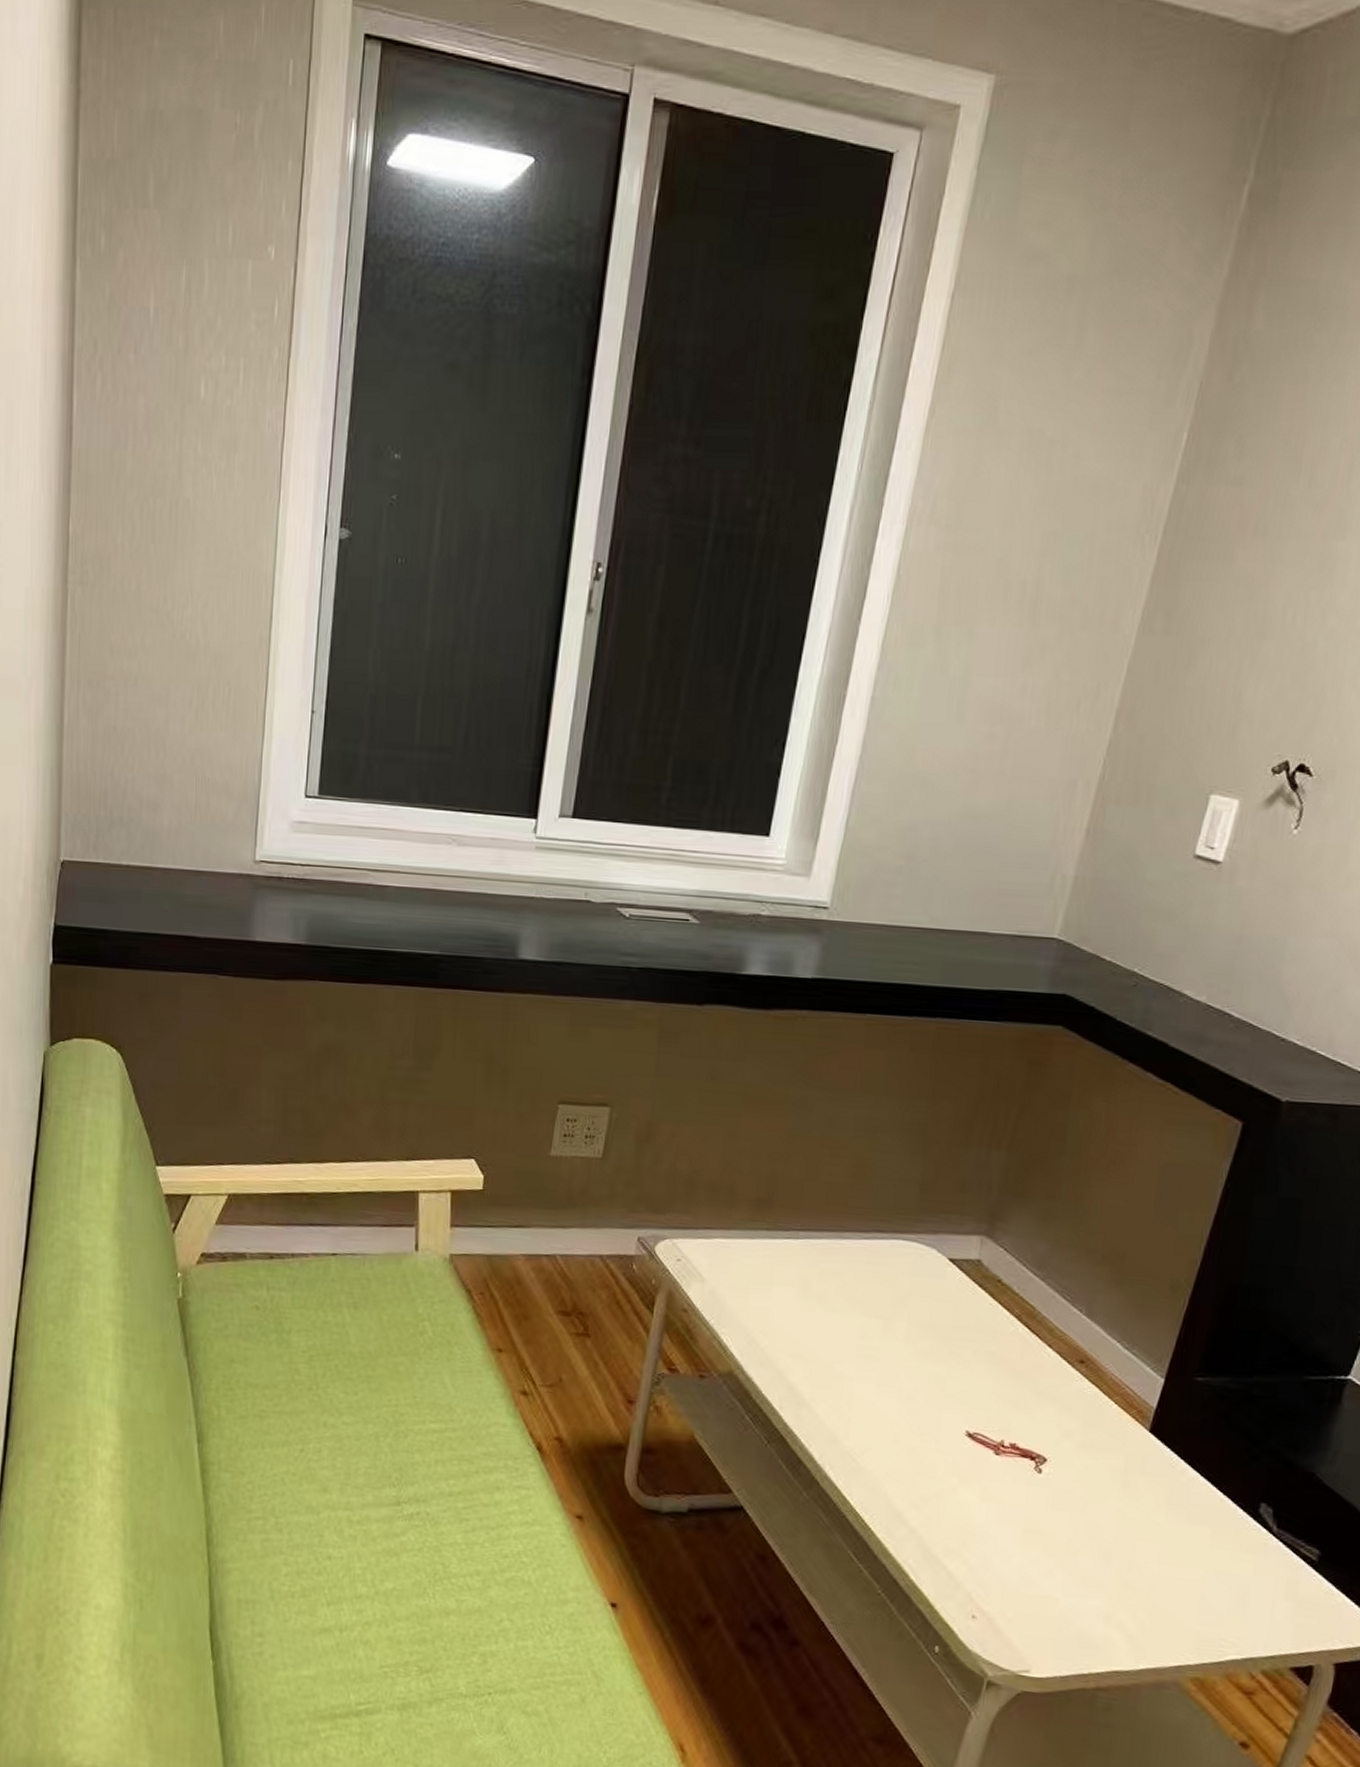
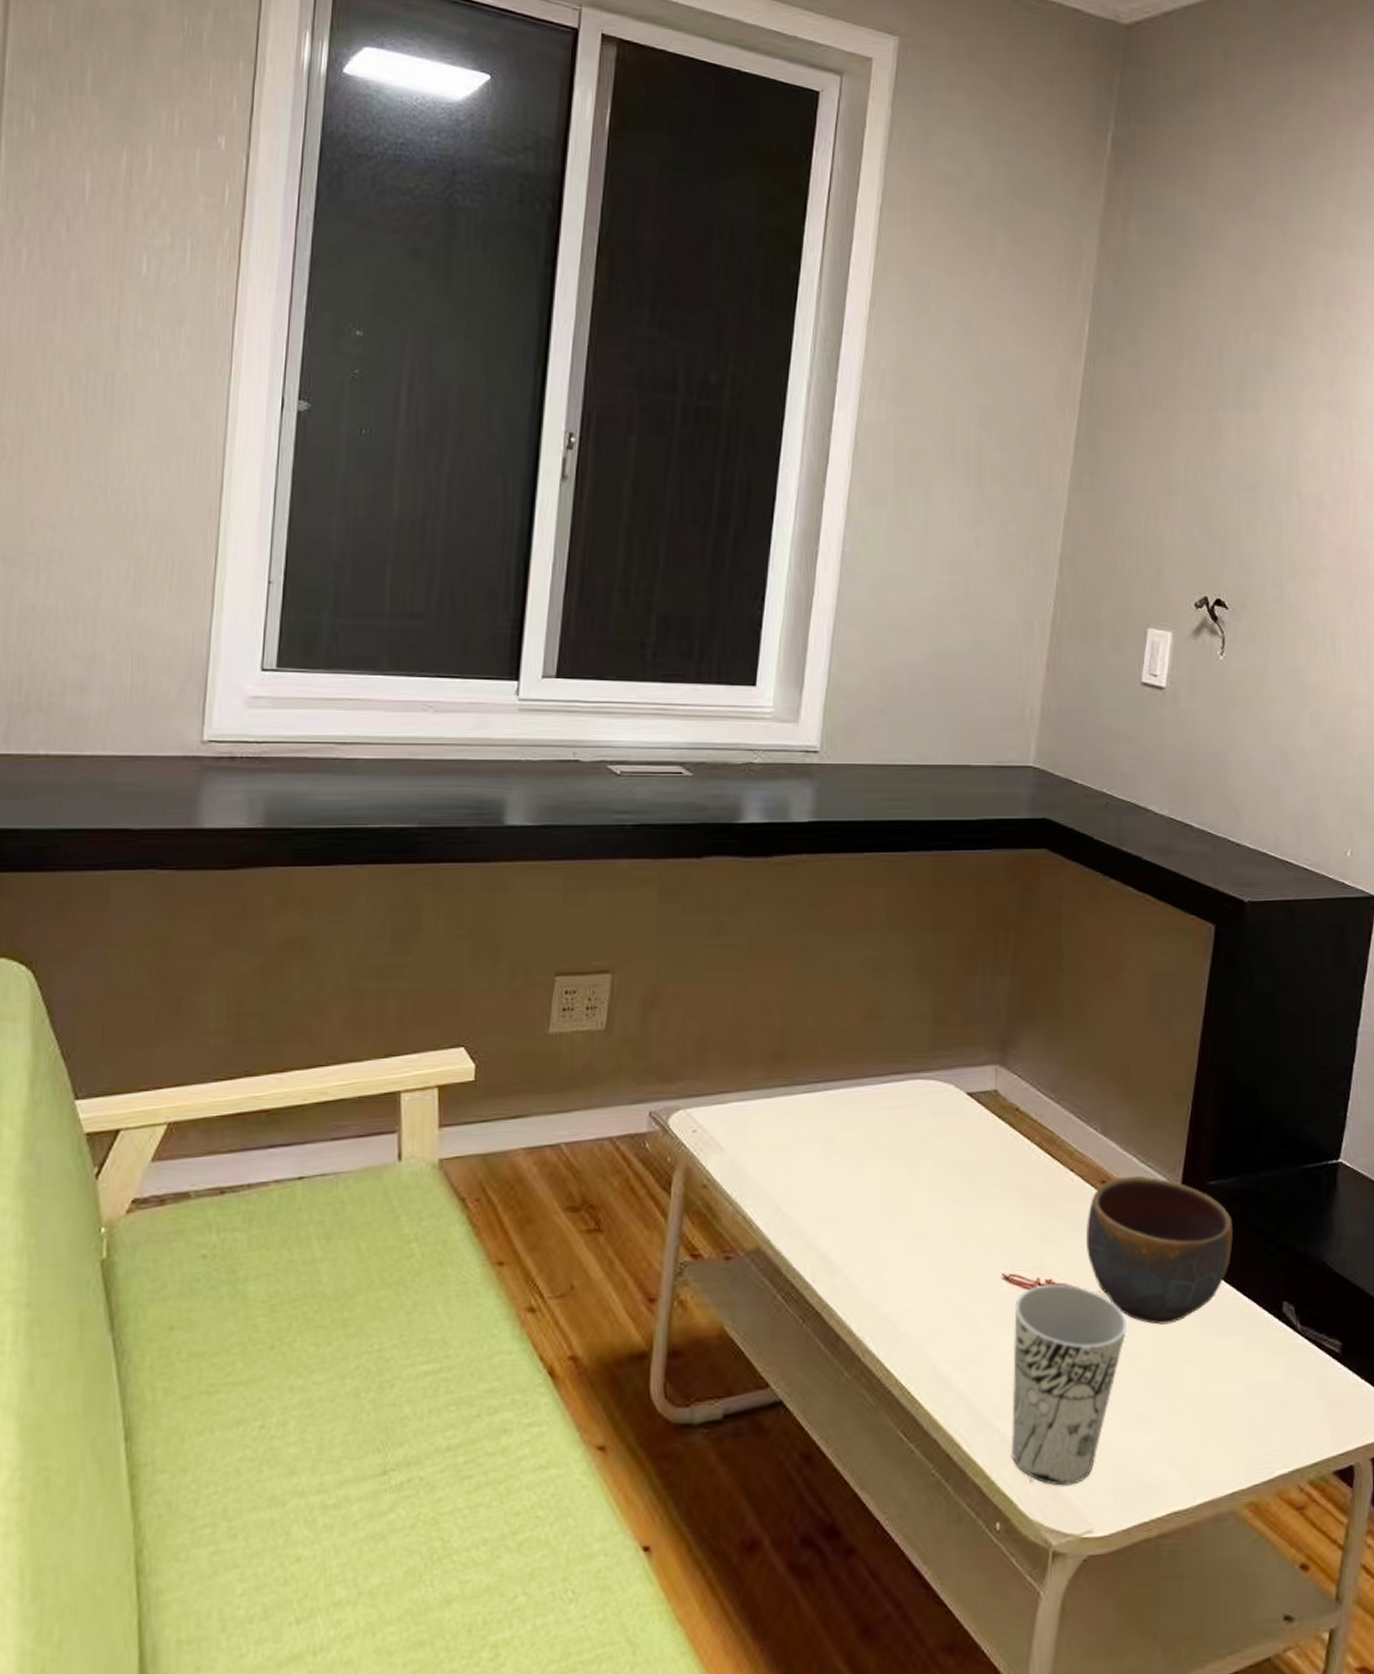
cup: none [956,1447,1090,1628] -> present [1010,1283,1128,1486]
bowl: none [1056,1359,1217,1504] -> present [1087,1175,1234,1325]

